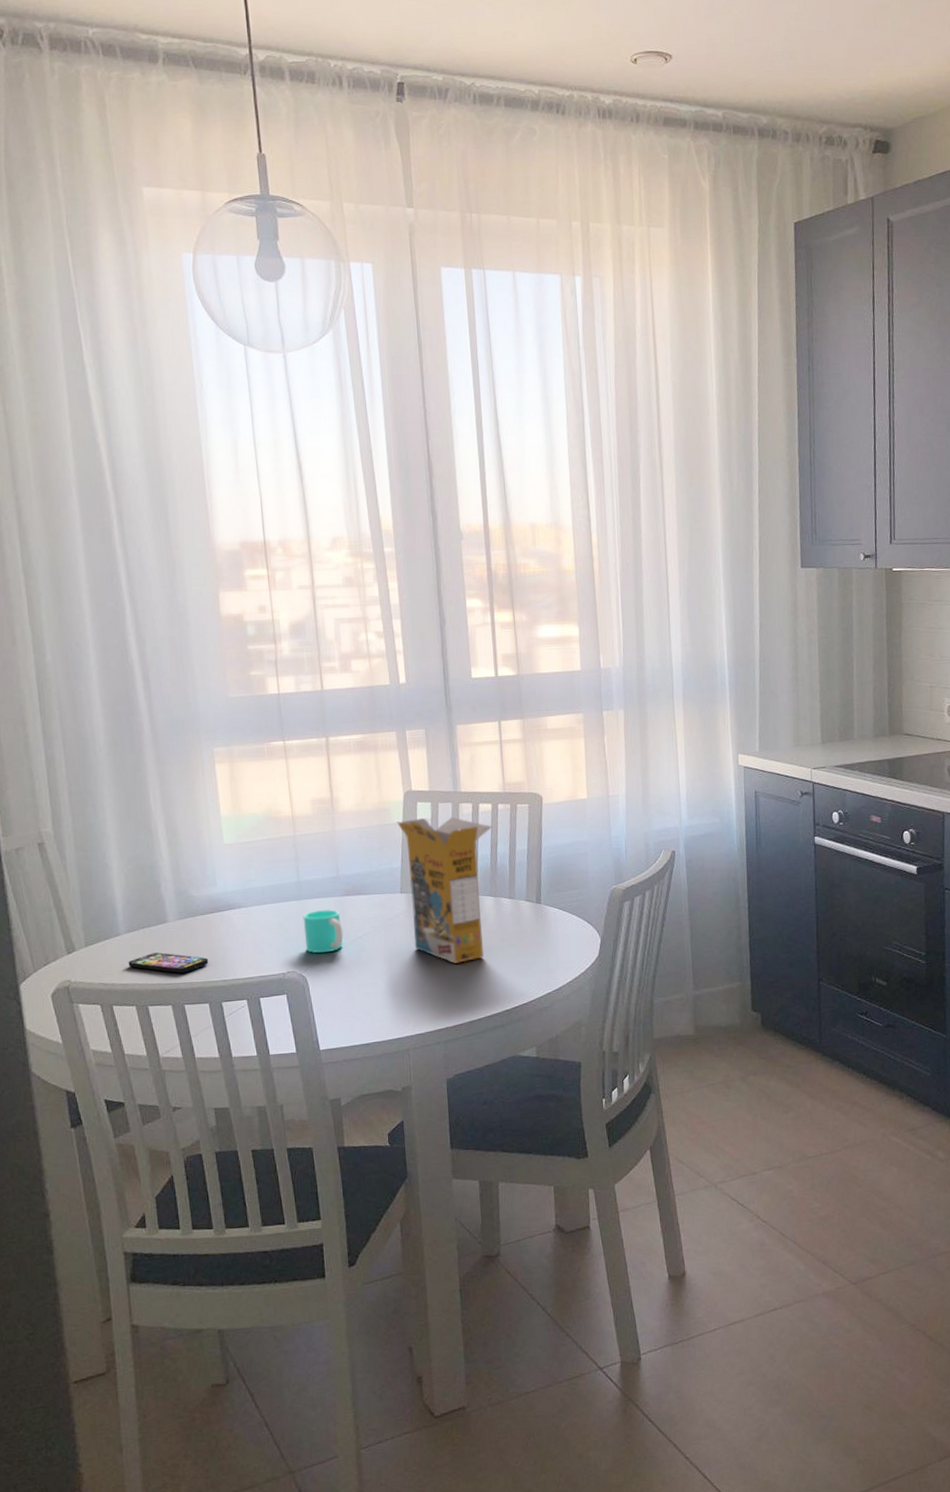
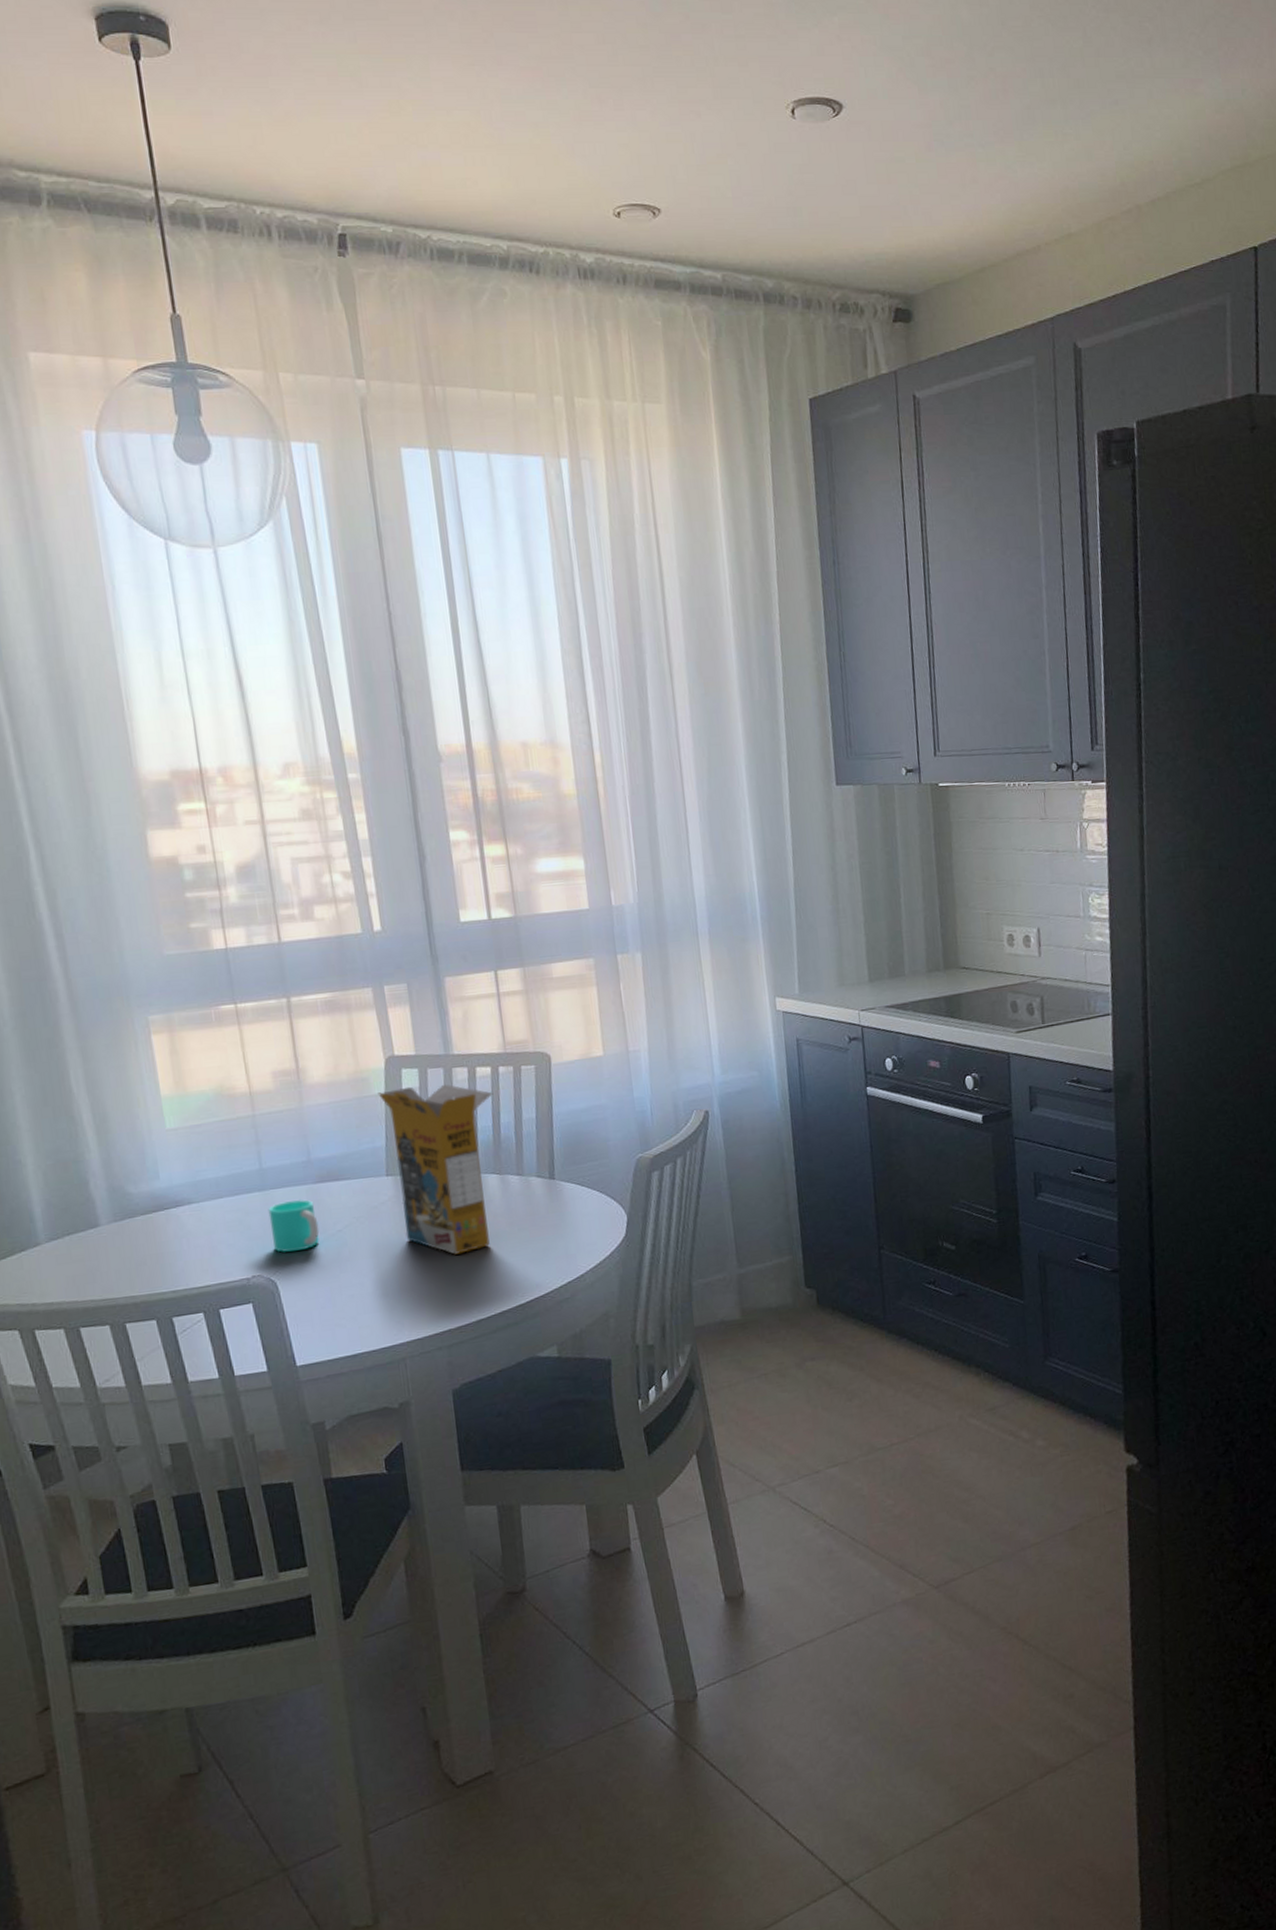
smartphone: present [128,952,209,973] -> none [52,1262,154,1286]

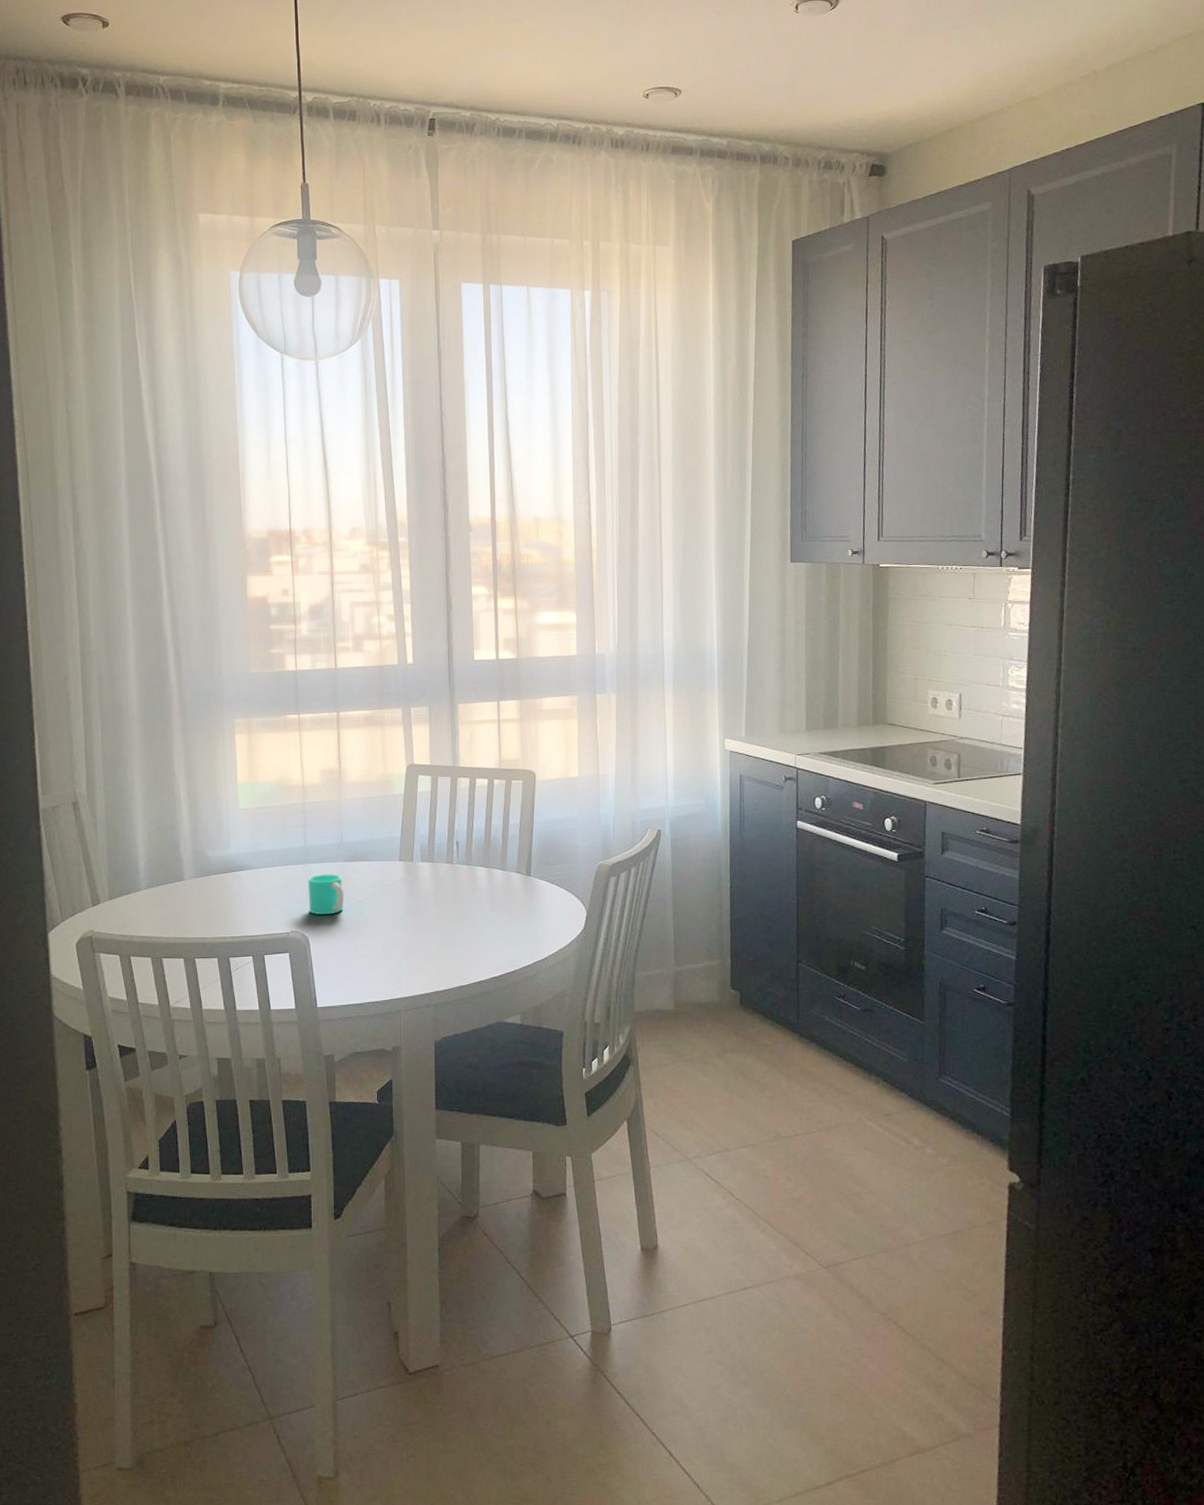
cereal box: present [377,1084,494,1255] -> none [398,790,488,930]

